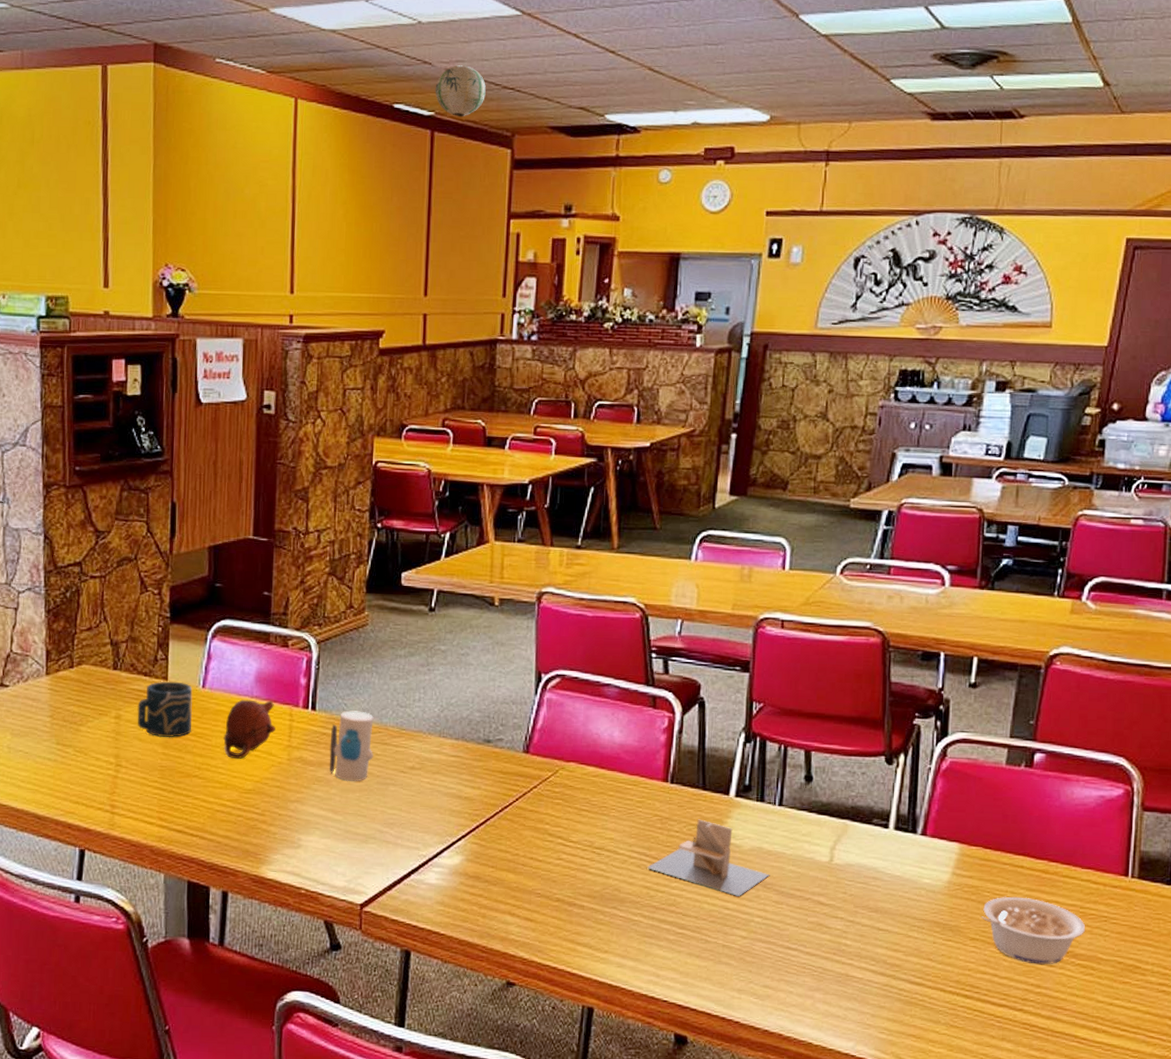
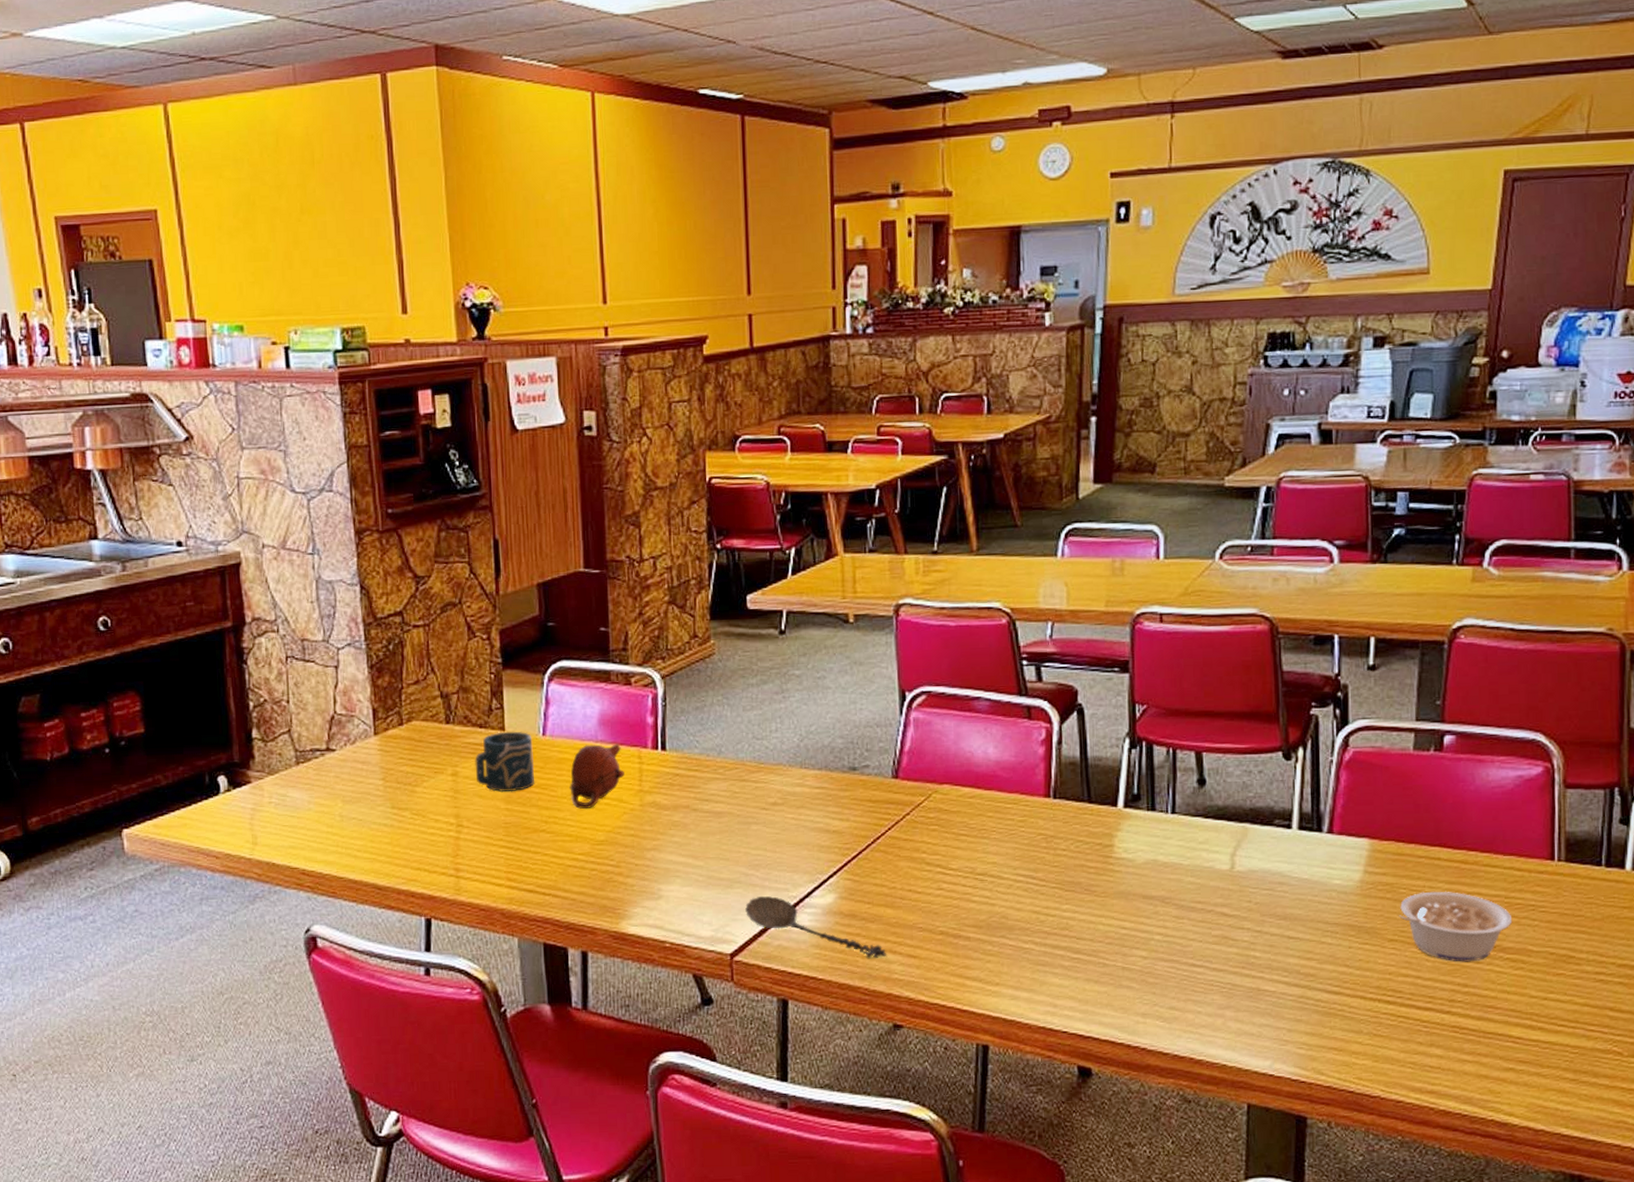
toy: present [329,710,374,782] -> none [684,747,732,824]
spoon: none [377,852,506,919] -> present [744,895,887,958]
paper lantern: present [435,65,486,117] -> none [742,41,797,98]
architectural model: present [647,819,770,896] -> none [1035,835,1168,914]

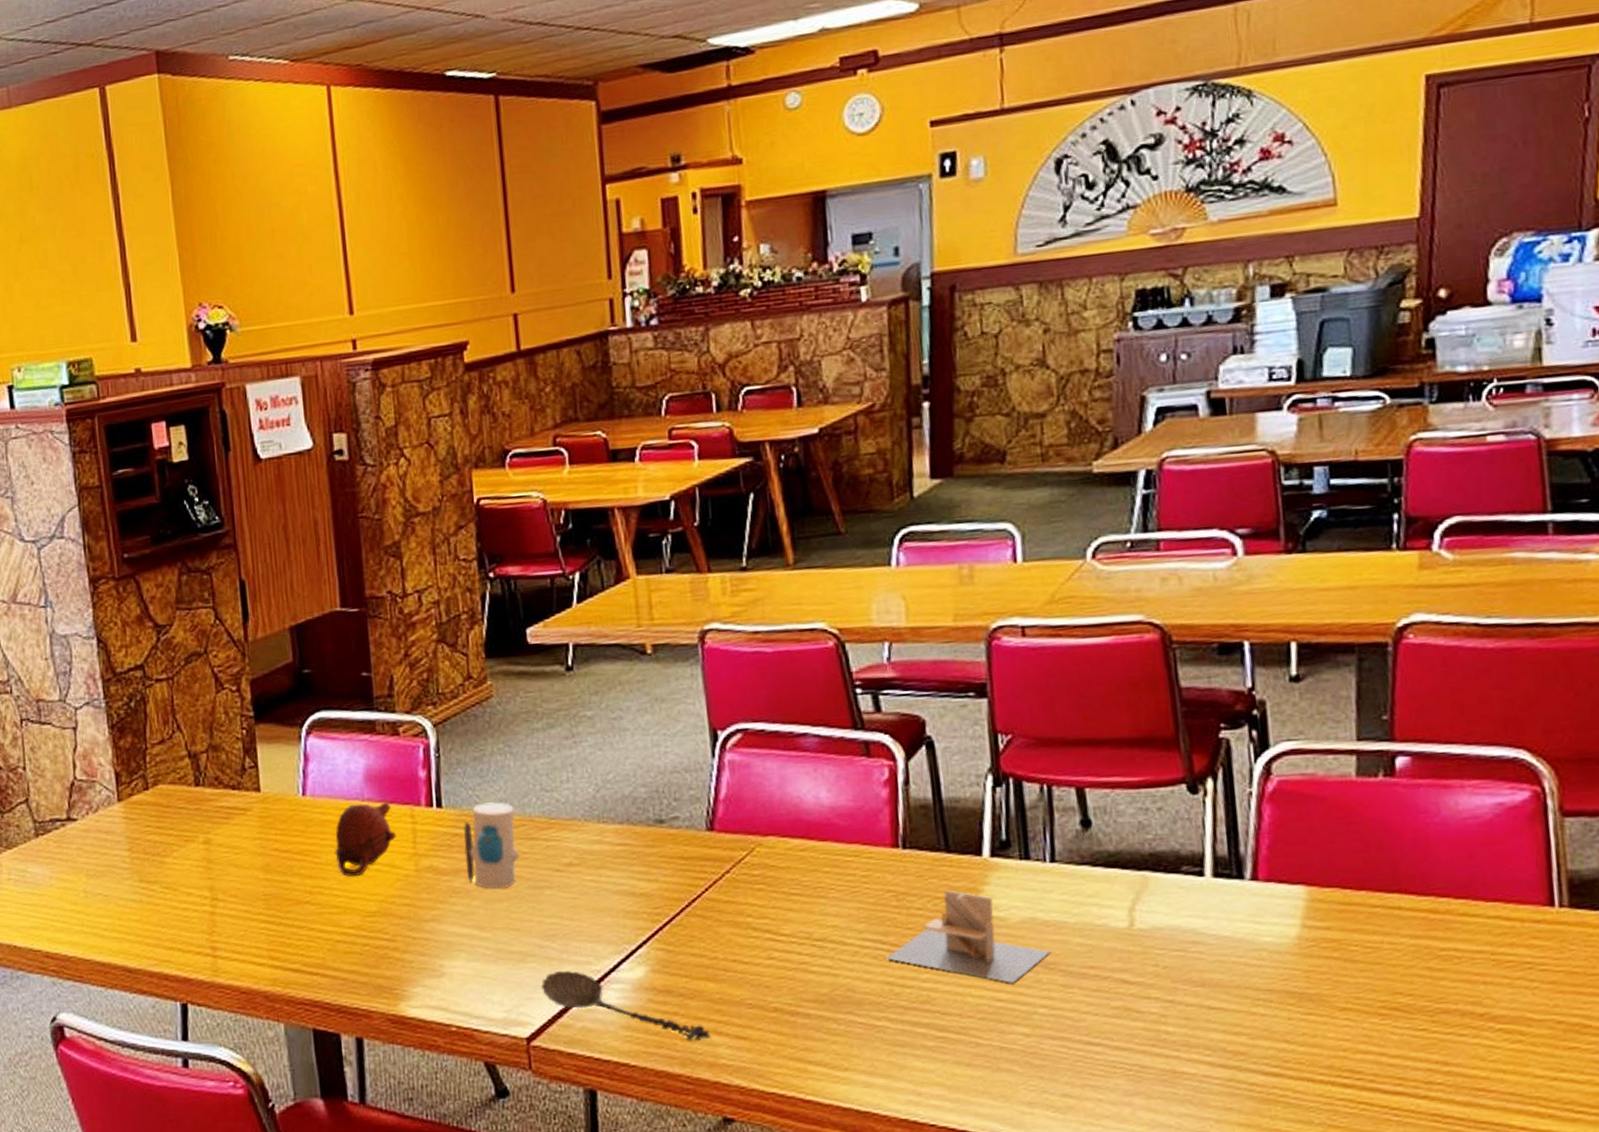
cup: present [475,731,535,793] -> none [228,792,295,861]
toy: none [684,747,732,824] -> present [464,802,520,890]
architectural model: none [1035,835,1168,914] -> present [886,890,1051,983]
legume: present [1398,891,1513,962] -> none [1350,947,1504,1035]

